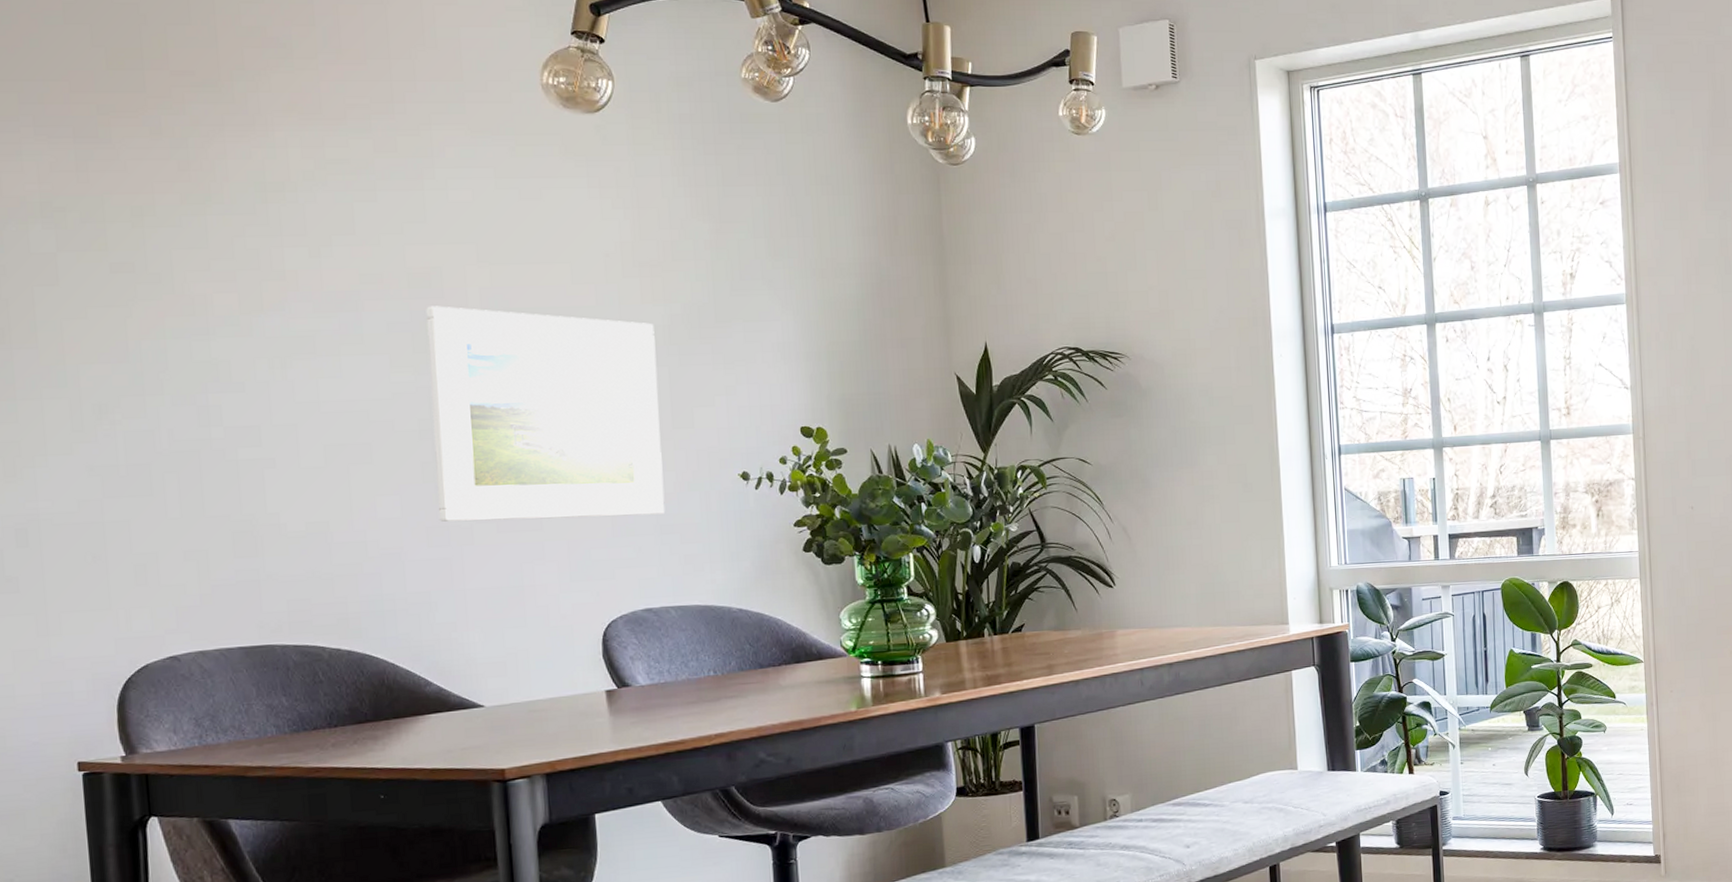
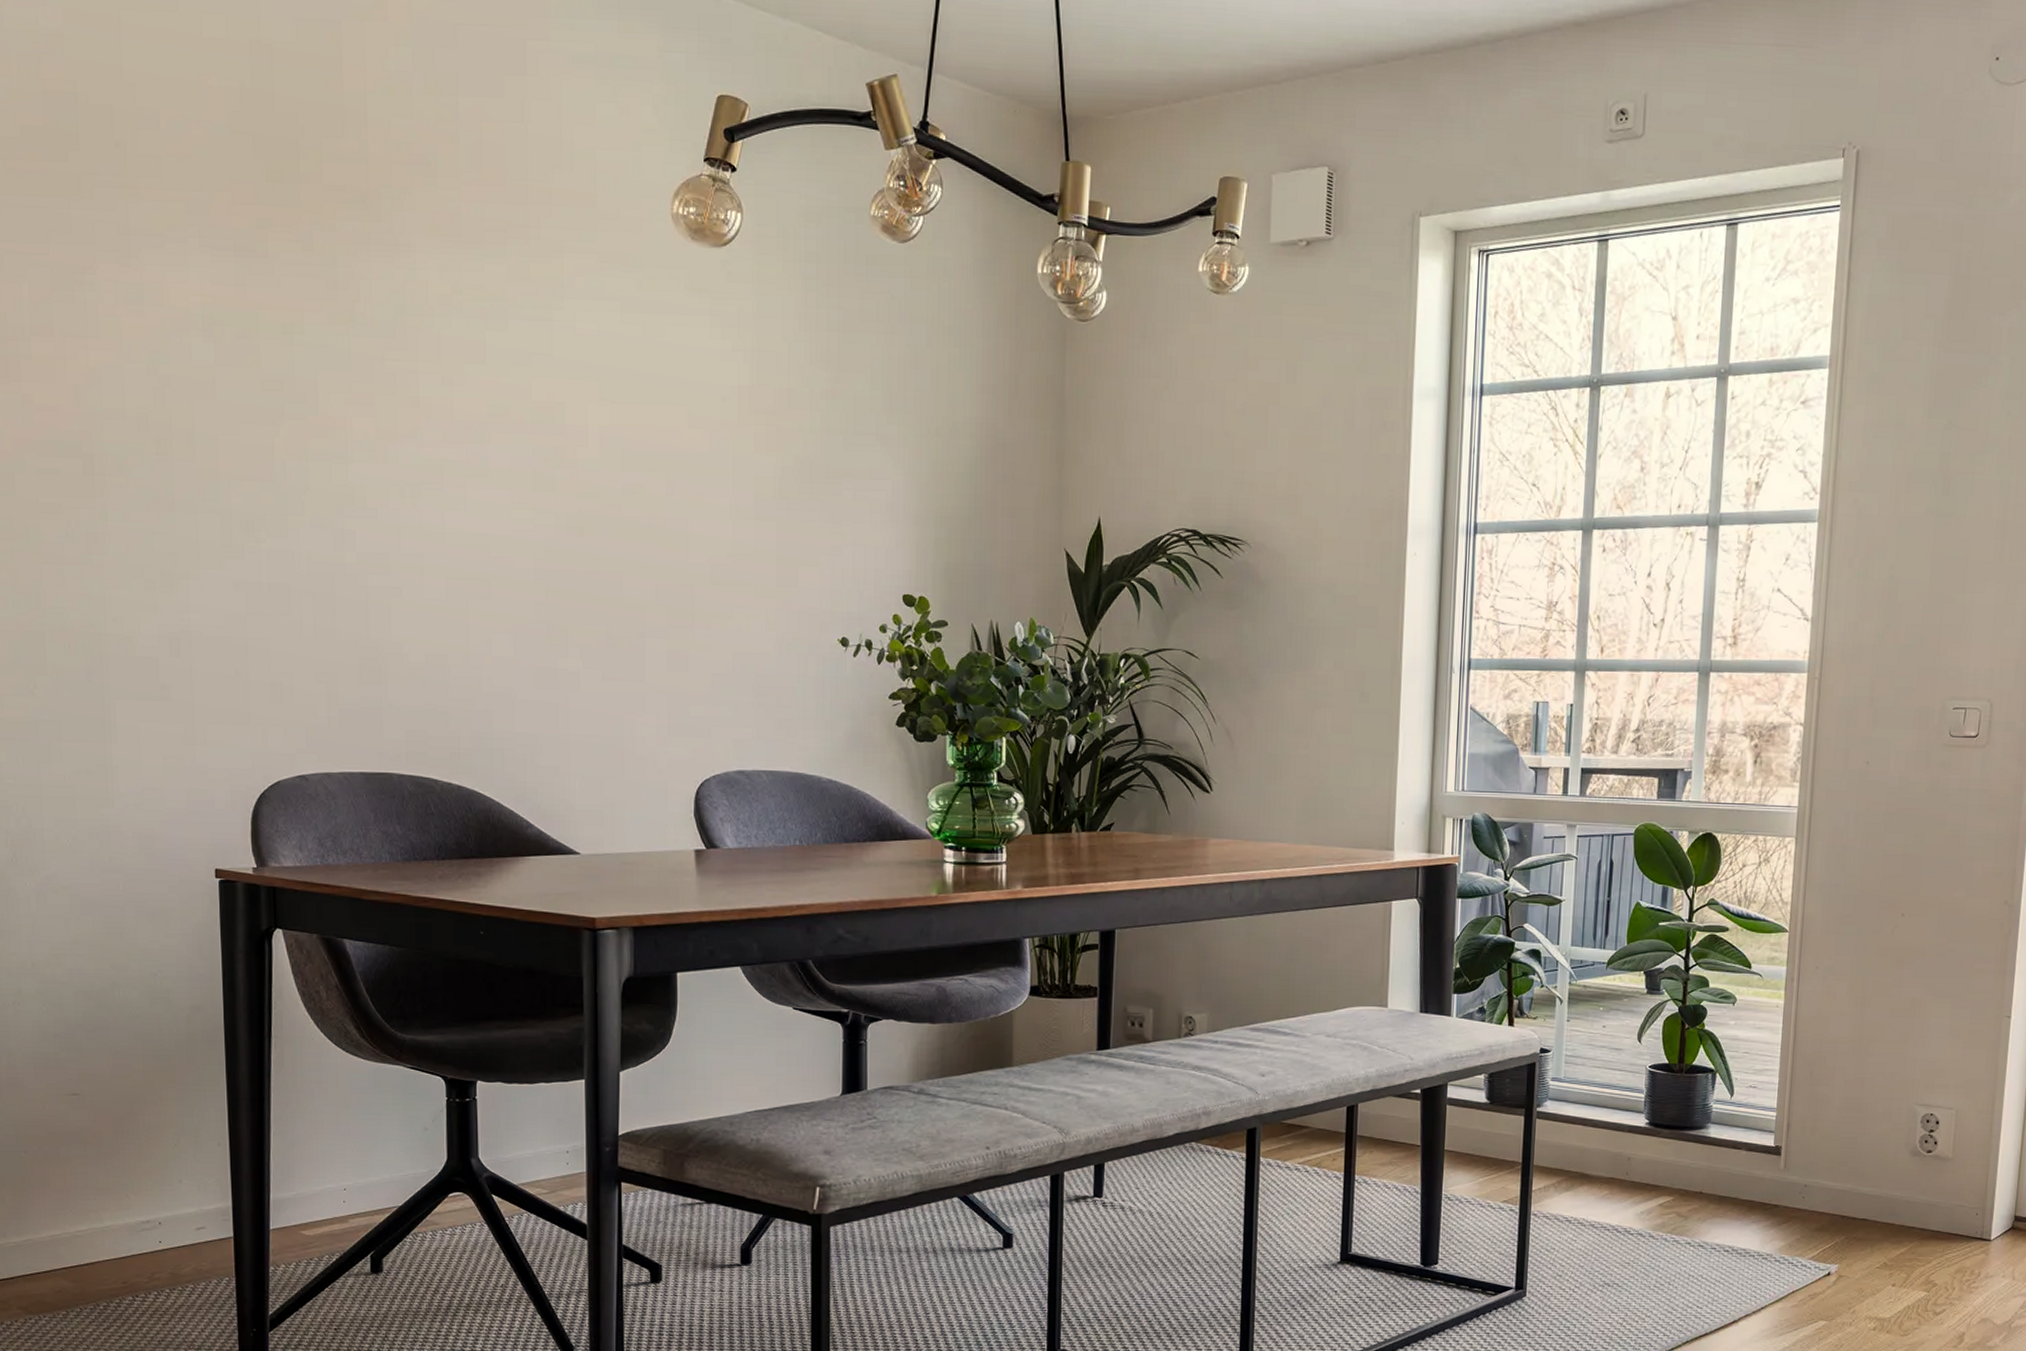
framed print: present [426,306,665,522] -> none [548,442,765,675]

